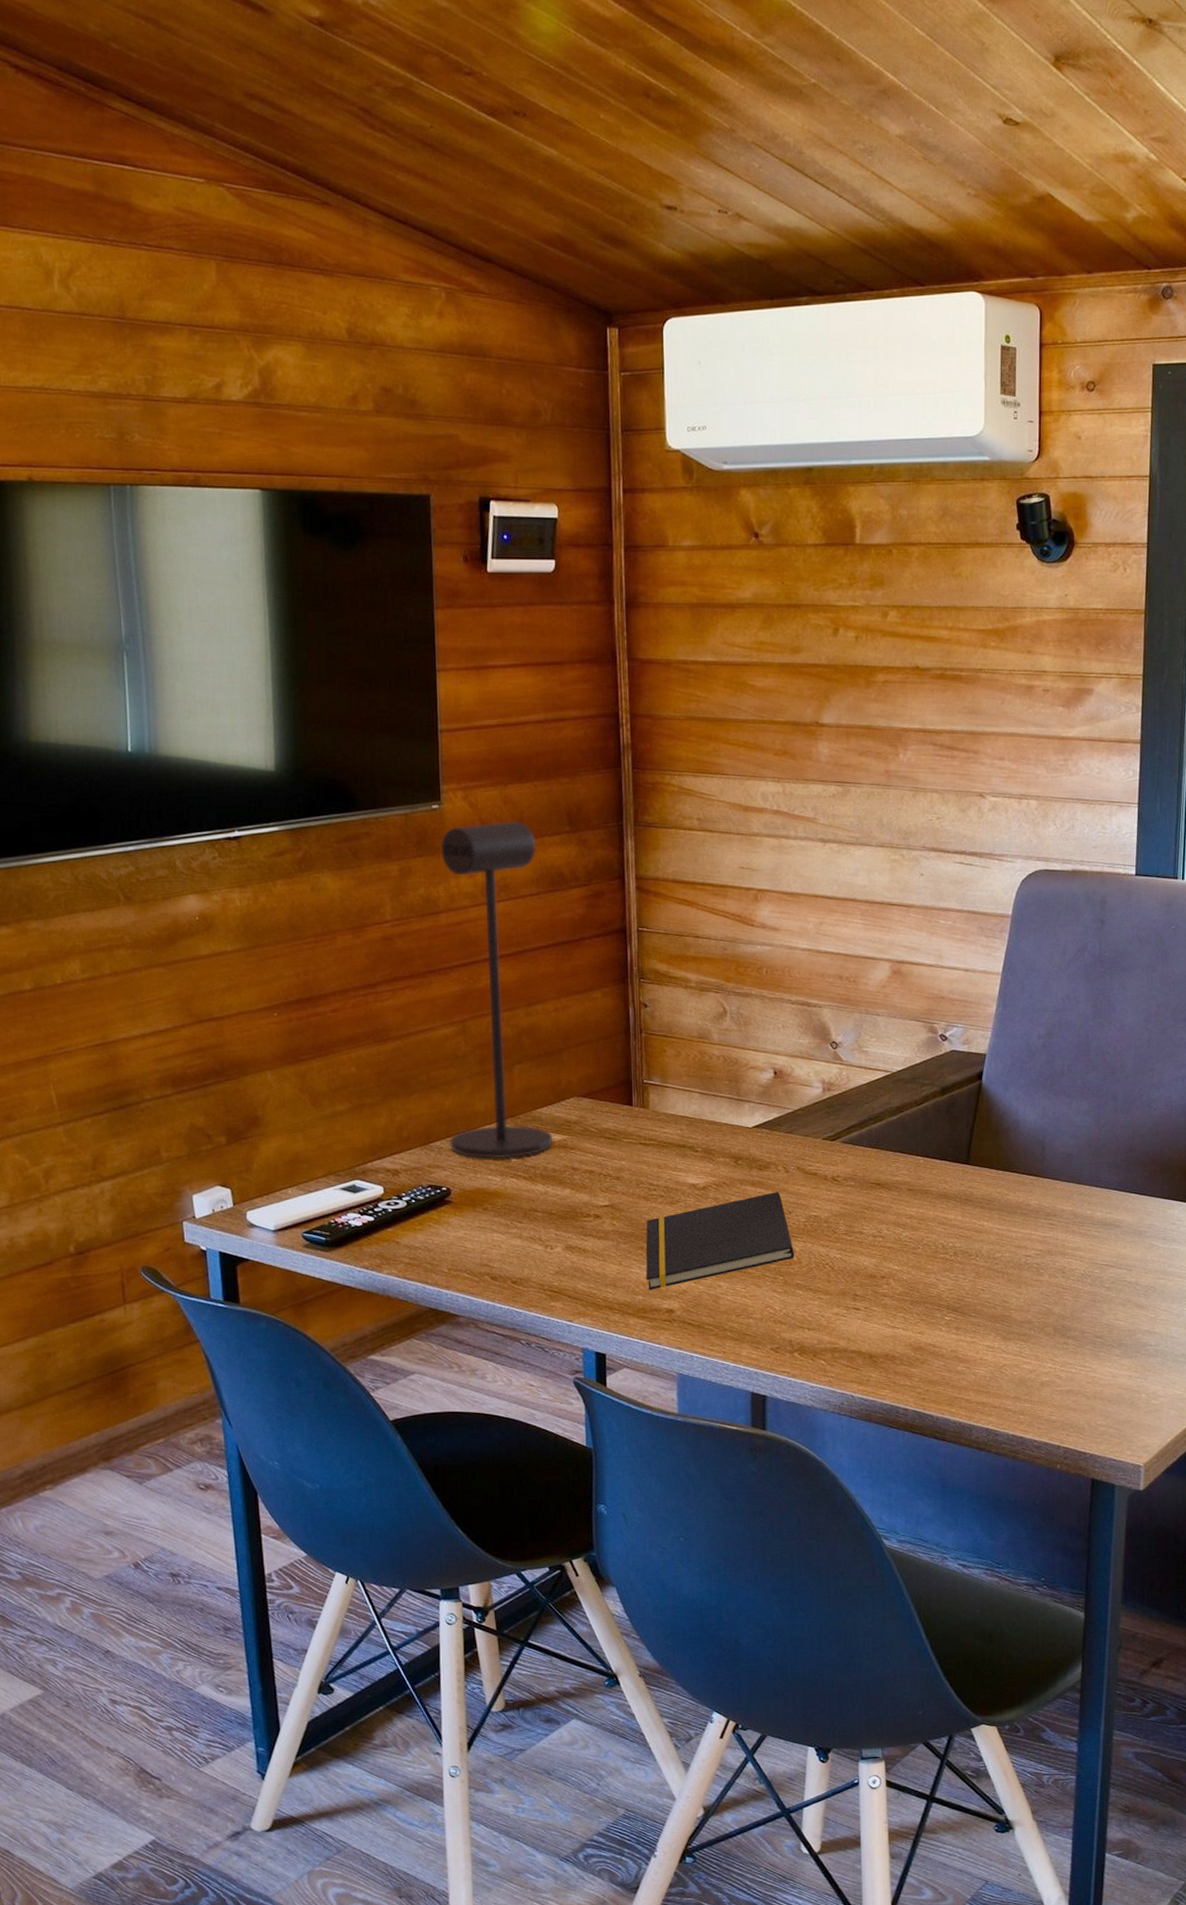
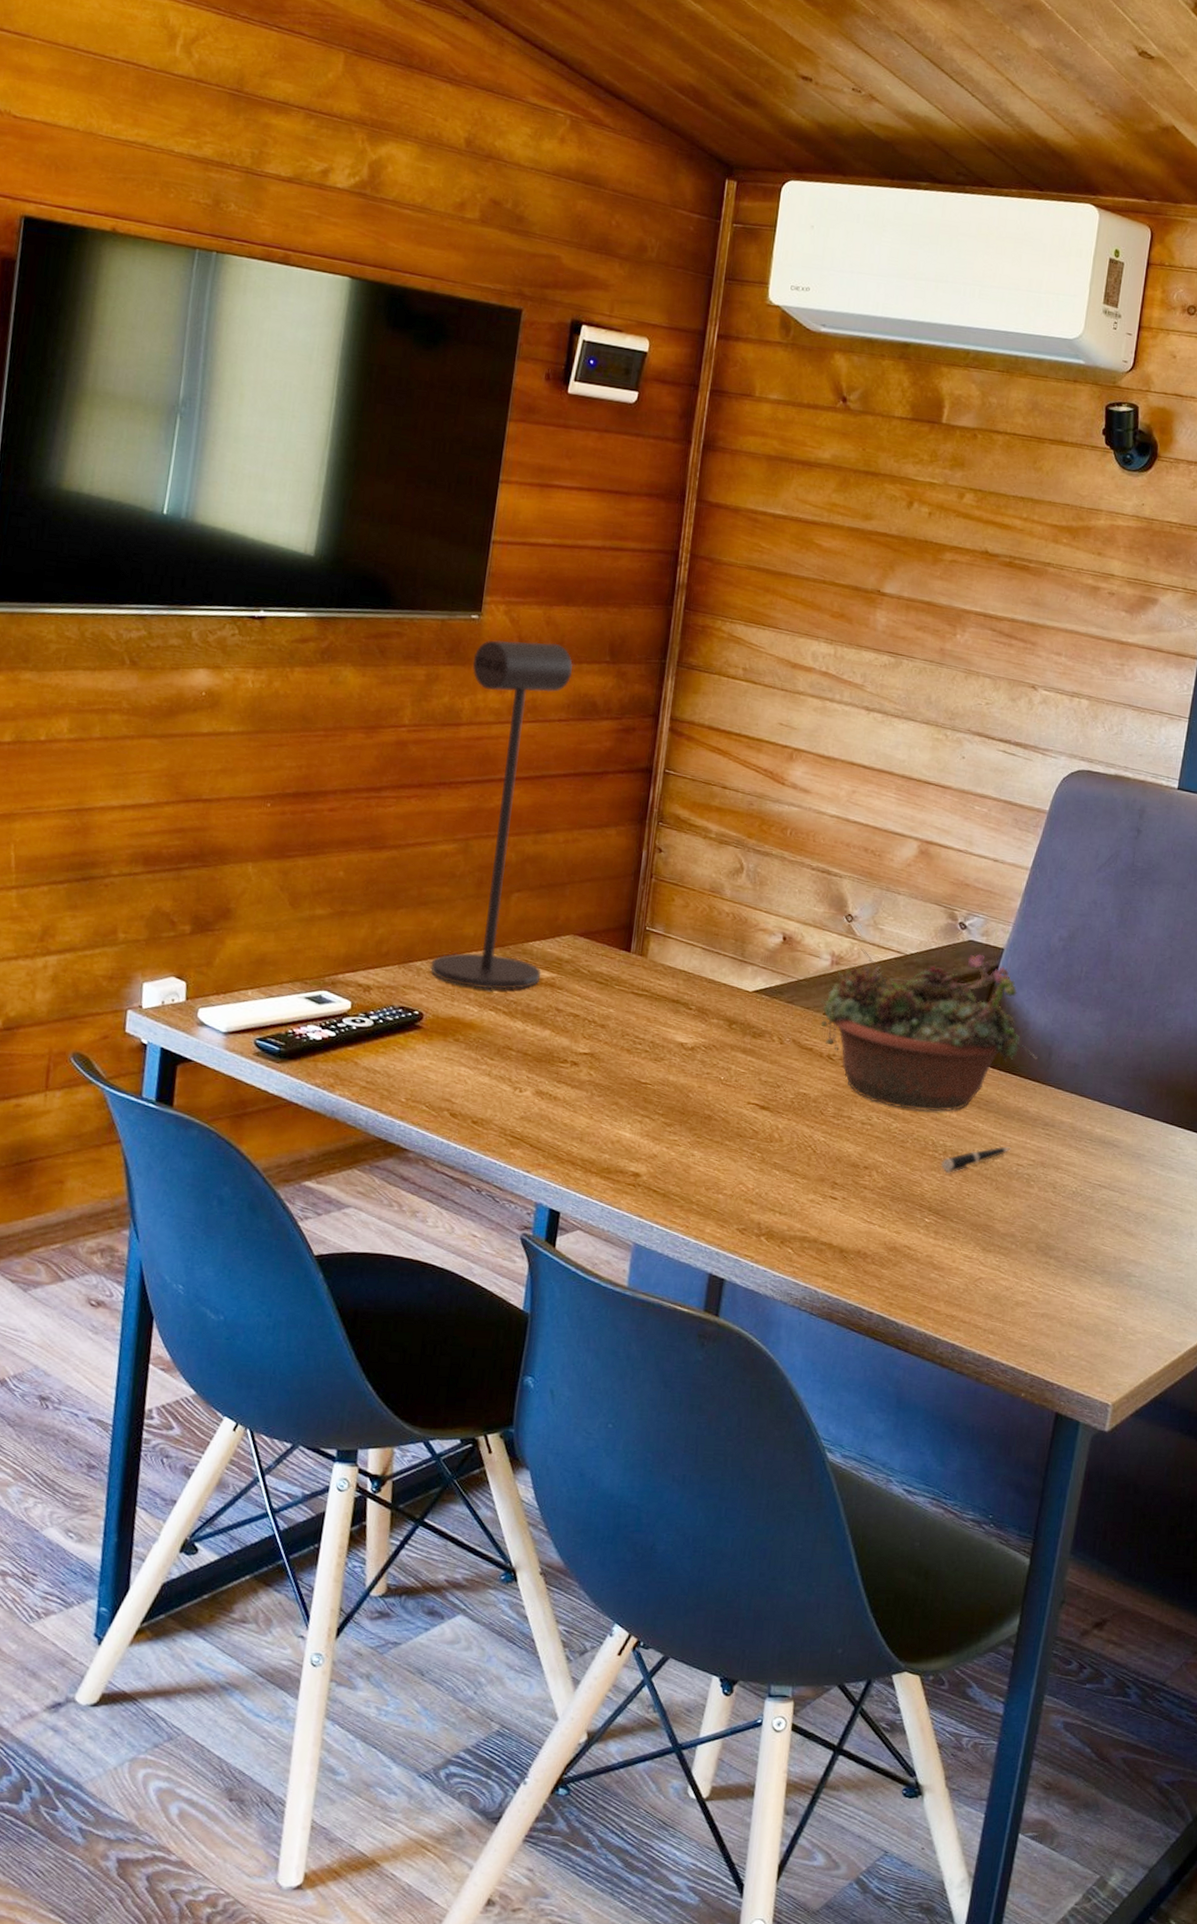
notepad: present [646,1192,794,1290] -> none [616,1062,777,1150]
succulent planter: none [818,1063,1032,1218] -> present [820,947,1038,1112]
pen: none [954,1241,1018,1272] -> present [941,1147,1011,1173]

